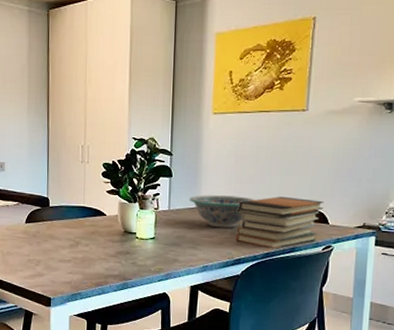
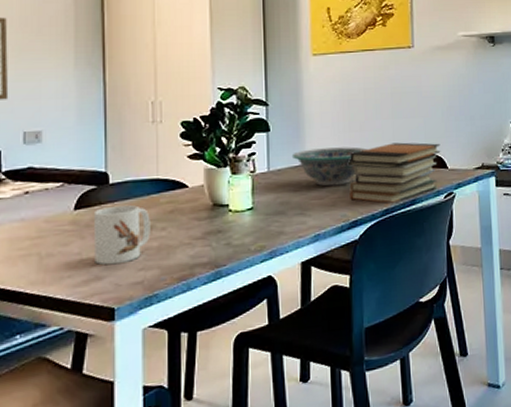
mug: none [38,223,78,267] -> present [93,204,151,265]

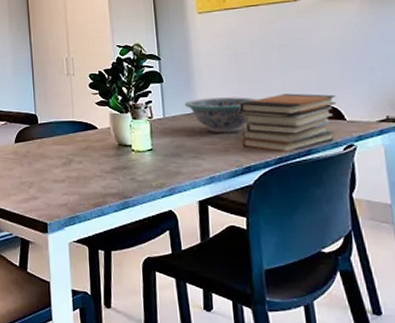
mug: present [93,204,151,265] -> none [28,141,71,188]

